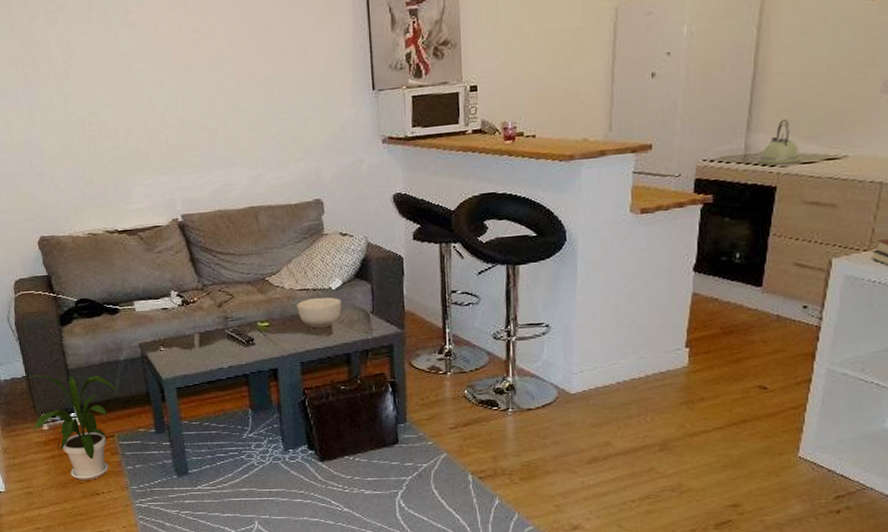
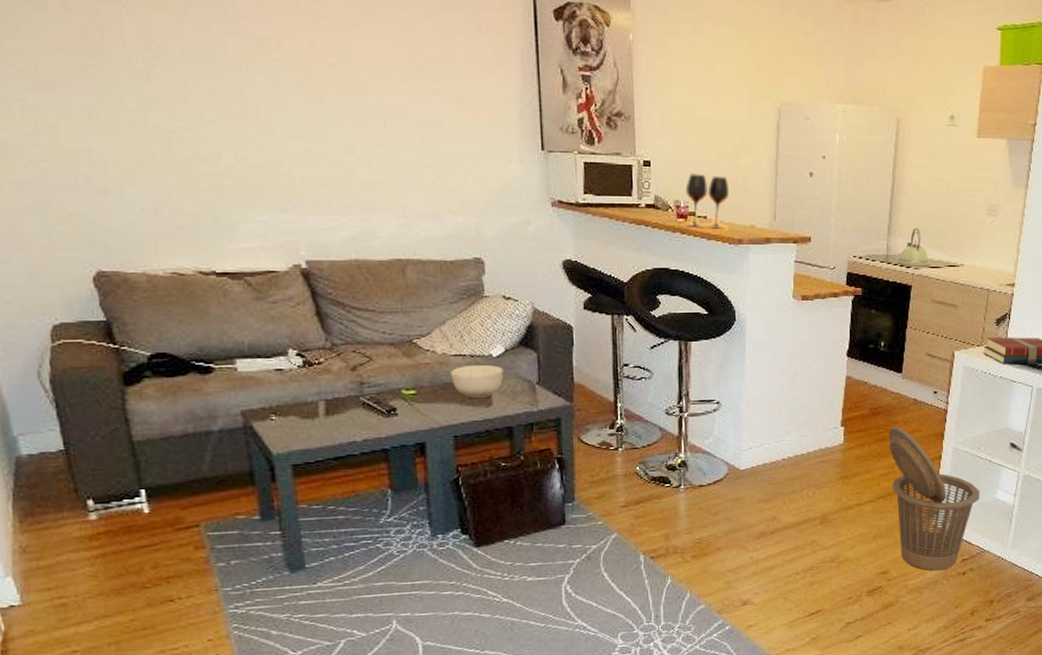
house plant: present [27,375,118,481] -> none [65,448,207,585]
wine glass: none [511,91,560,149] -> present [684,173,730,229]
laundry basket: none [743,346,862,507] -> present [888,426,980,571]

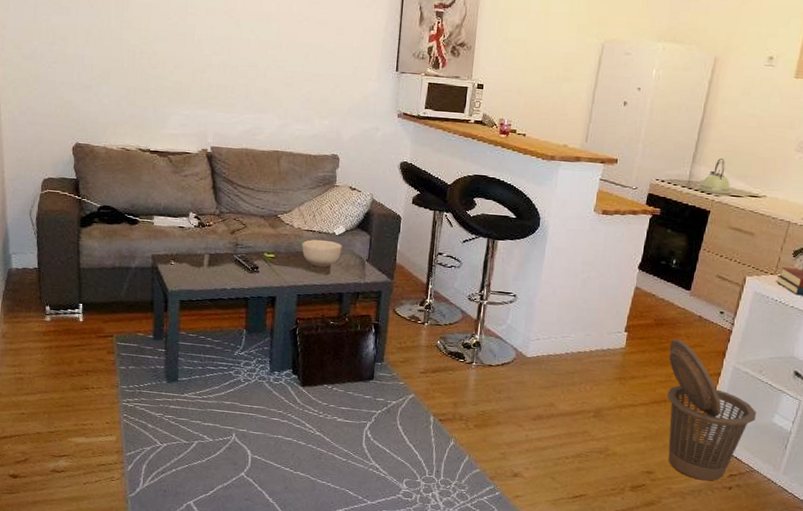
wine glass: present [684,173,730,229] -> none [505,97,549,146]

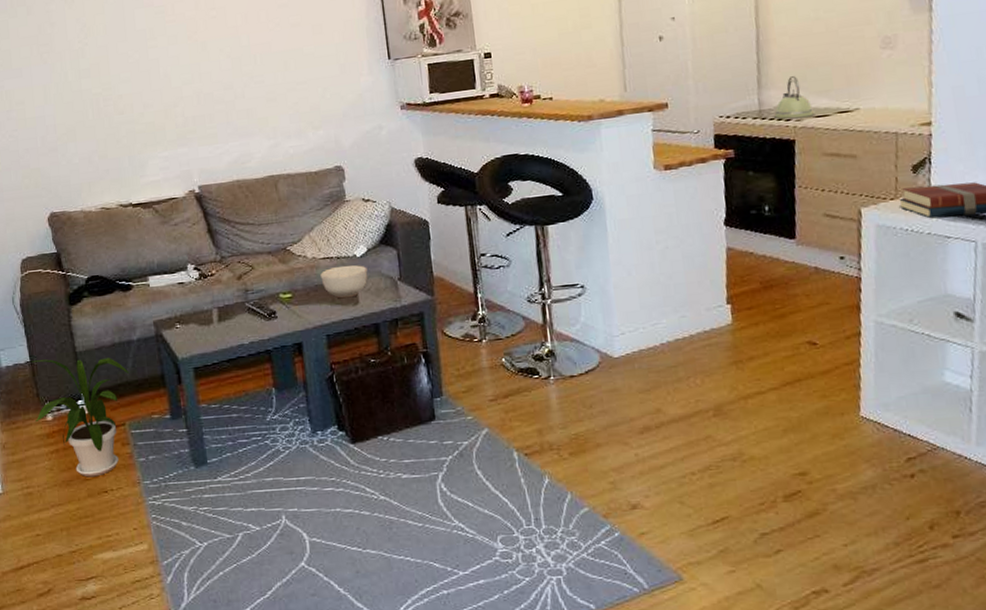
house plant: none [35,268,124,375] -> present [31,358,130,478]
laundry basket: present [667,338,756,481] -> none [786,300,921,473]

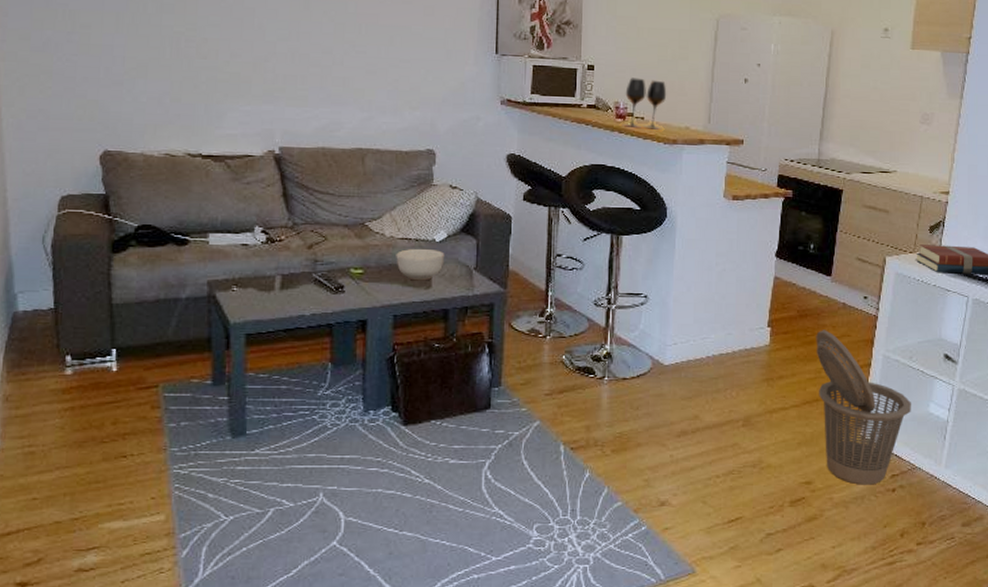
house plant: present [31,358,130,478] -> none [51,308,172,440]
wine glass: none [528,56,574,111] -> present [622,77,667,130]
kettle: present [774,75,815,120] -> none [829,133,862,172]
laundry basket: none [786,300,921,473] -> present [816,330,911,485]

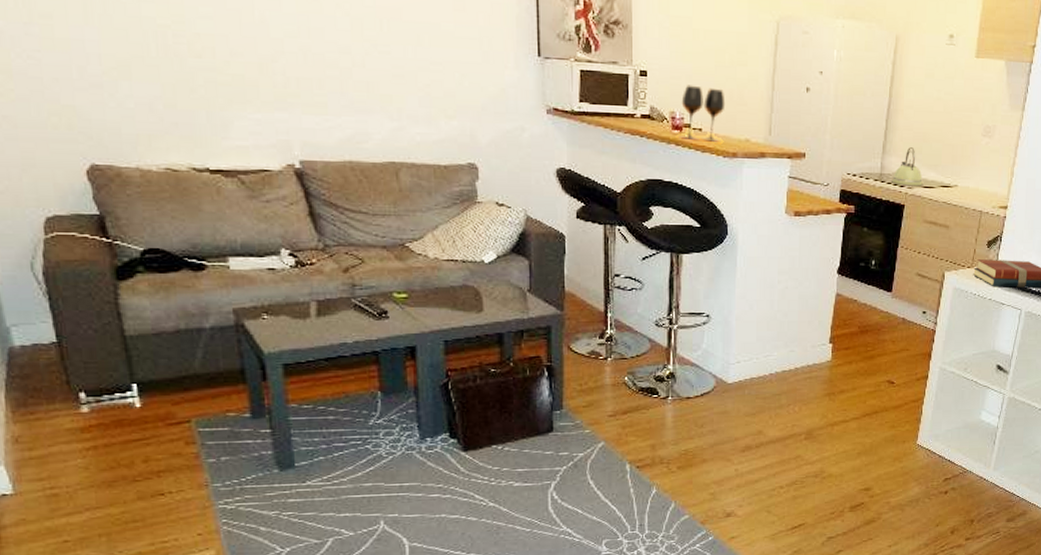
bowl: present [396,248,445,281] -> none [442,270,495,305]
laundry basket: present [816,330,911,485] -> none [876,345,964,489]
kettle: none [829,133,862,172] -> present [892,146,924,187]

